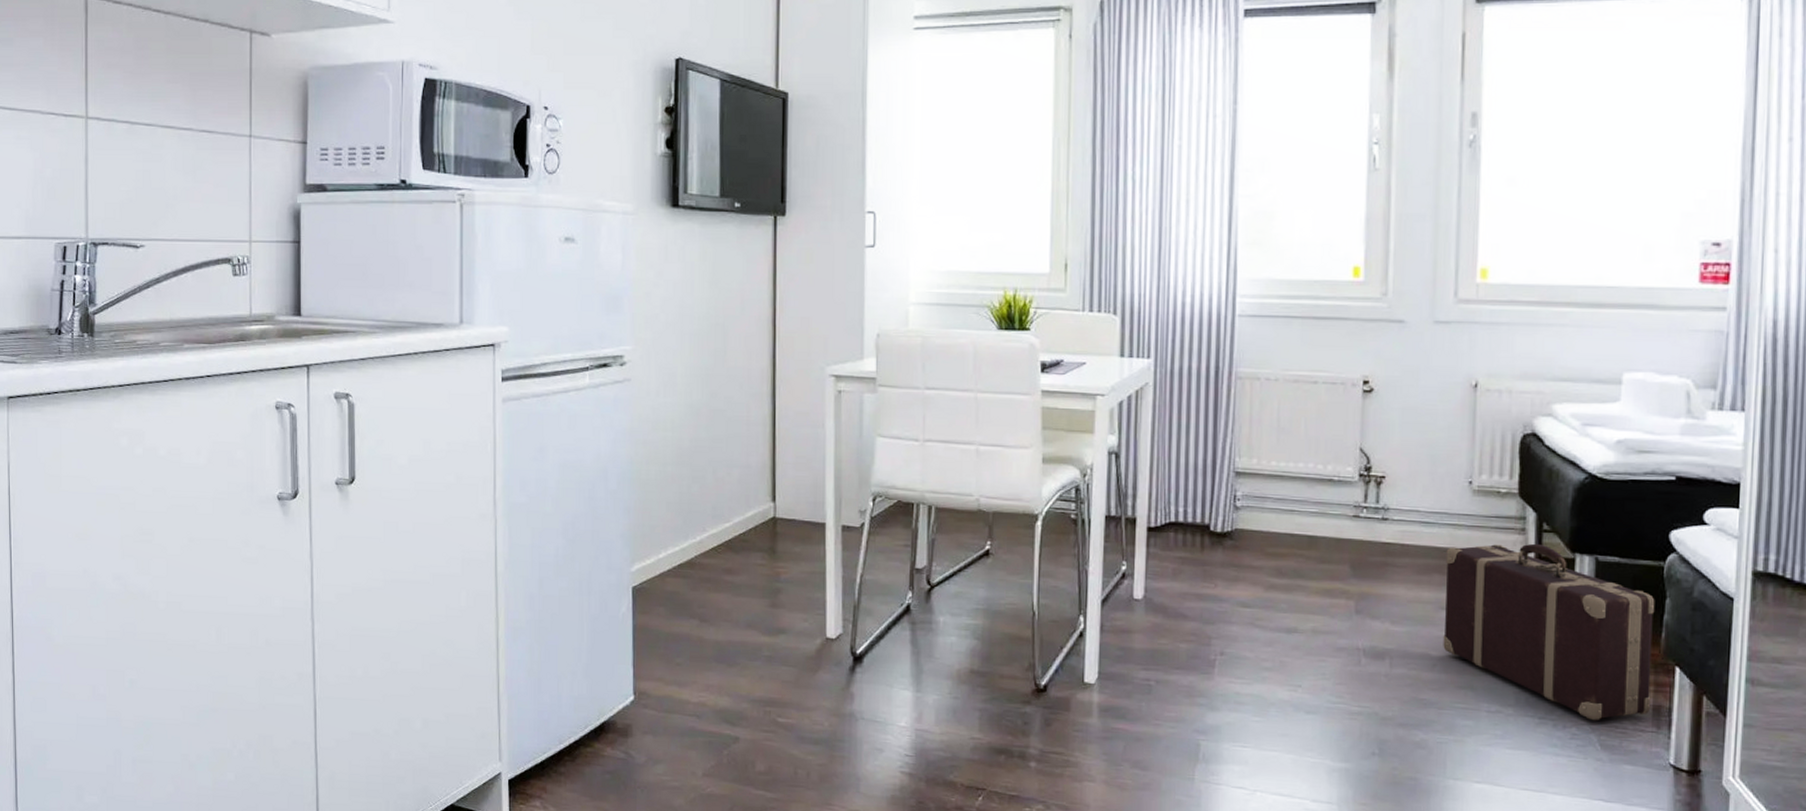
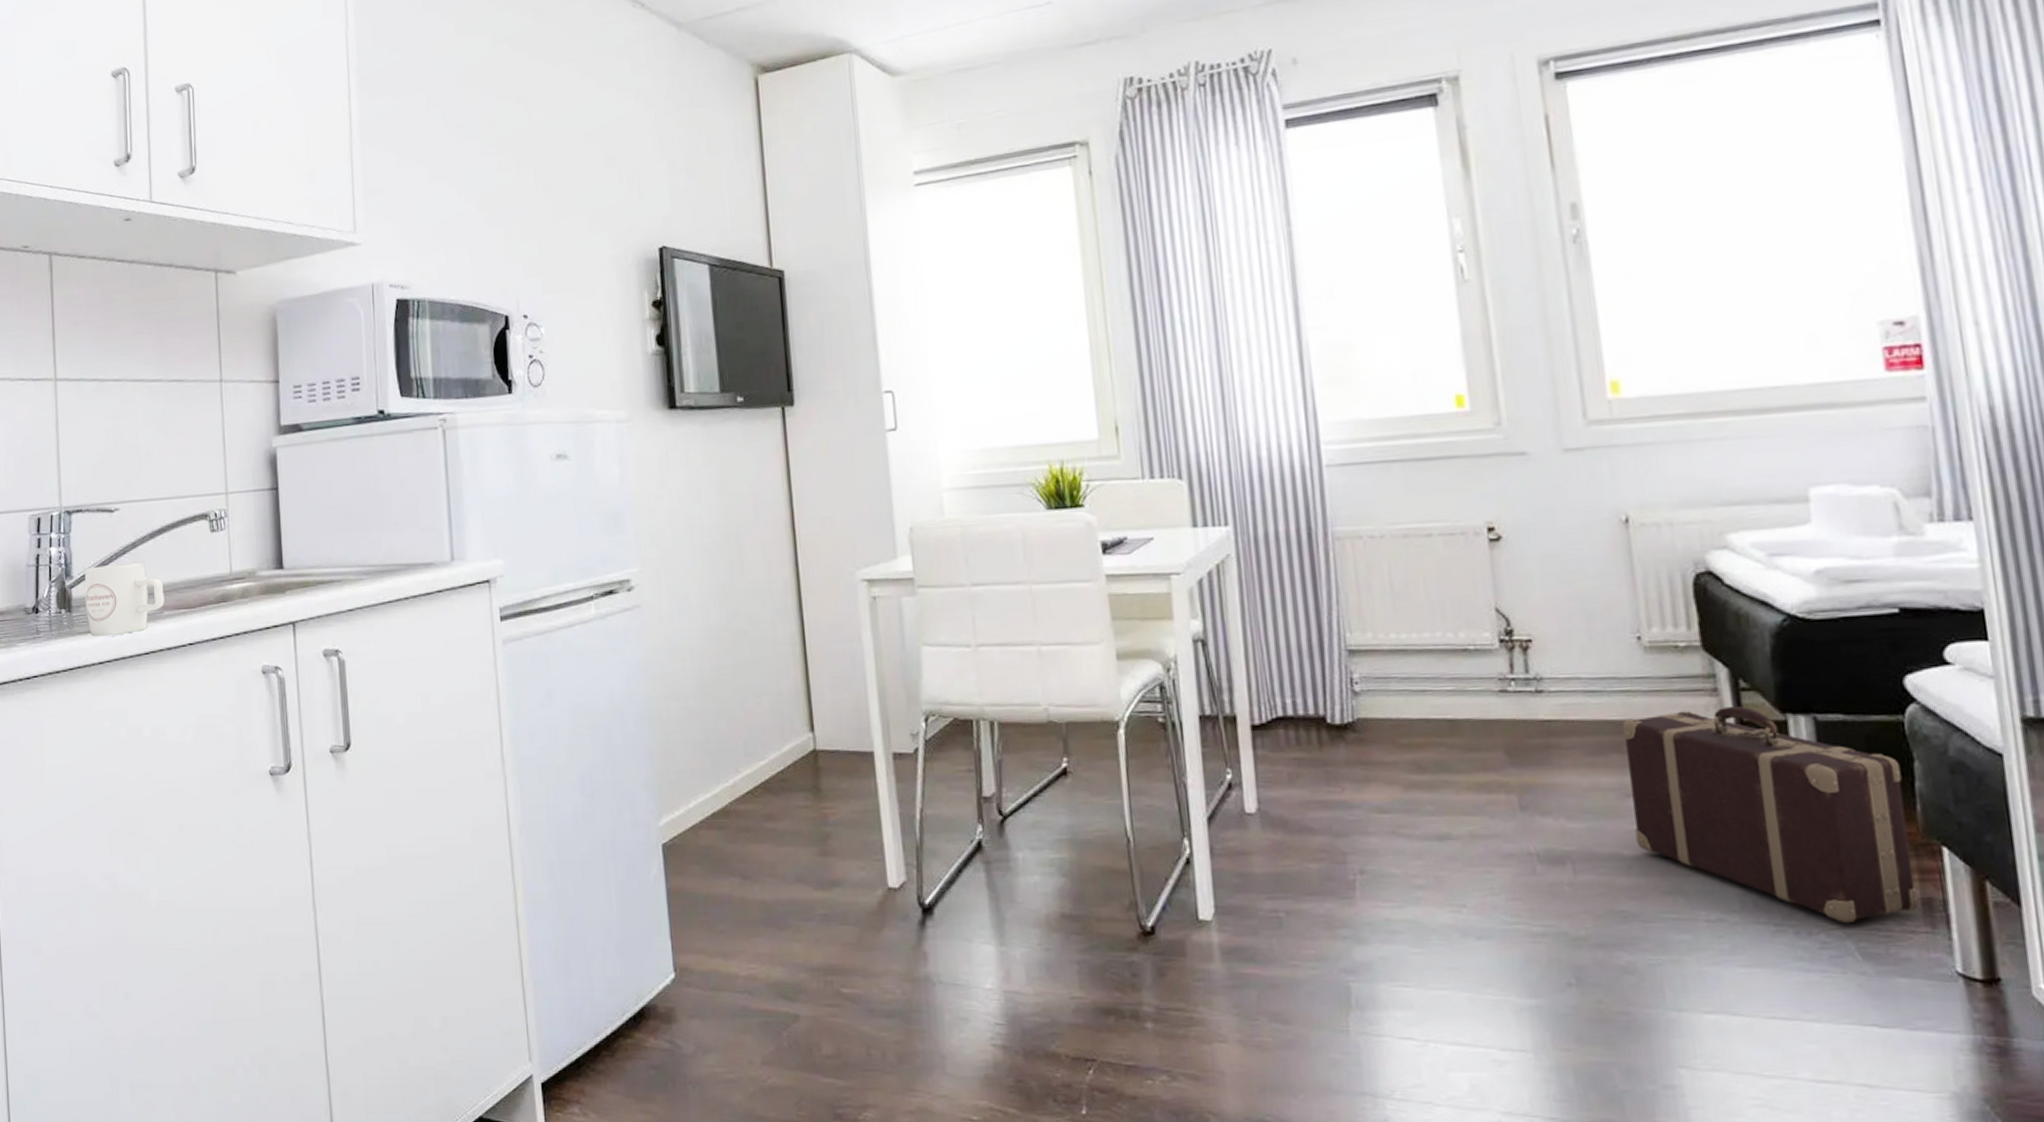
mug: none [107,296,185,362] -> present [84,561,164,637]

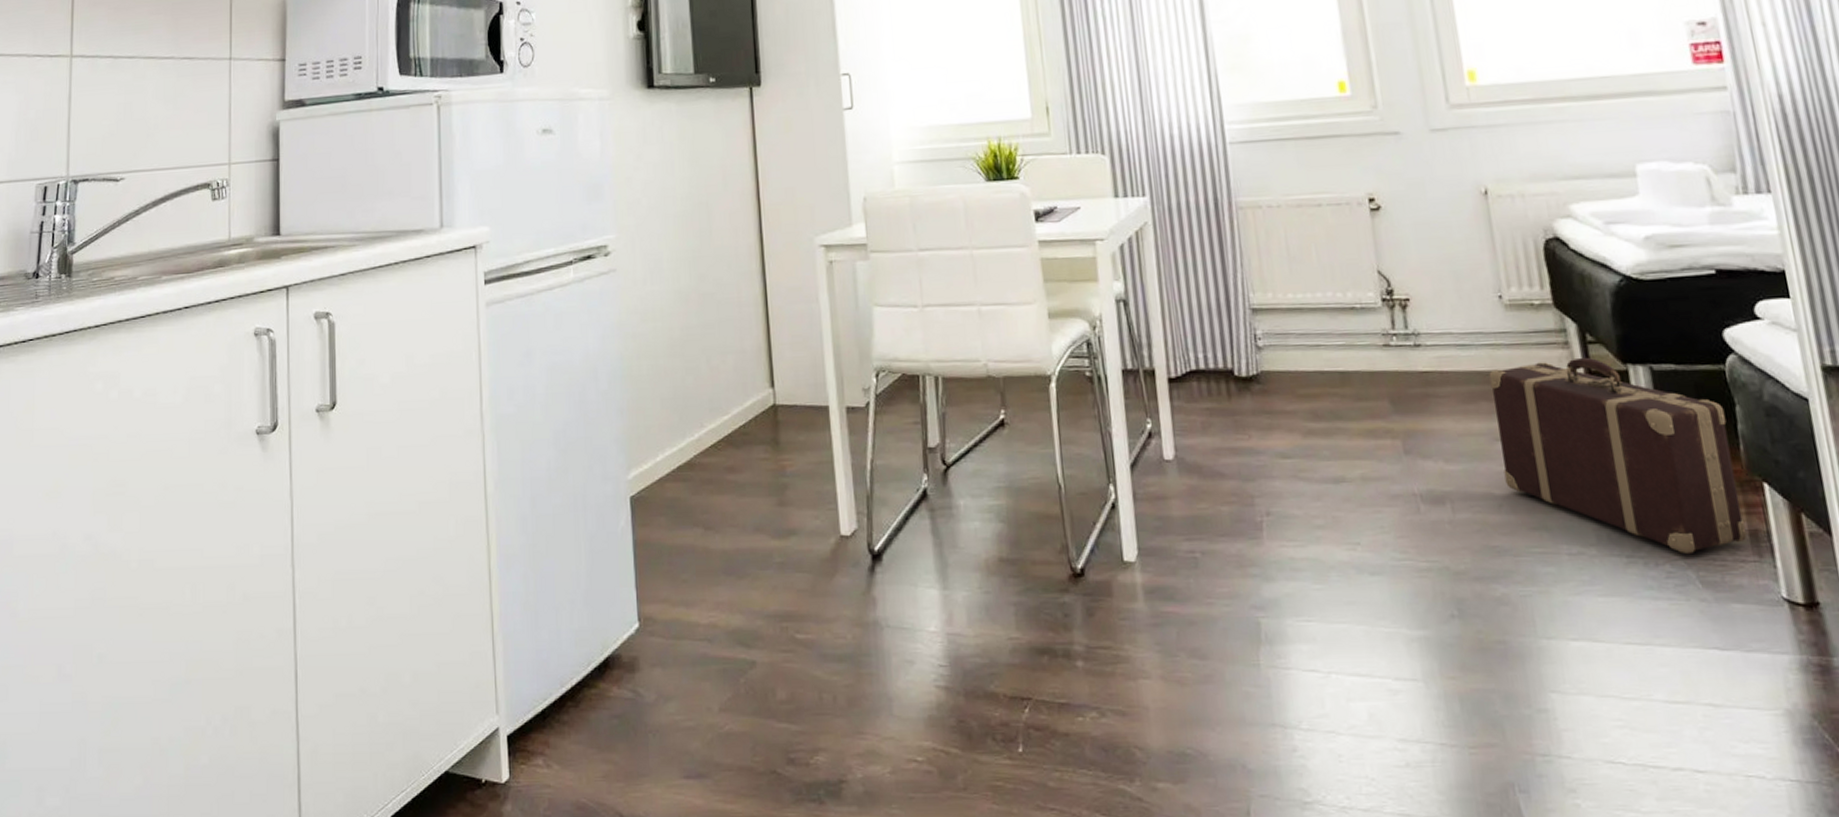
mug: present [84,561,164,637] -> none [85,228,163,301]

